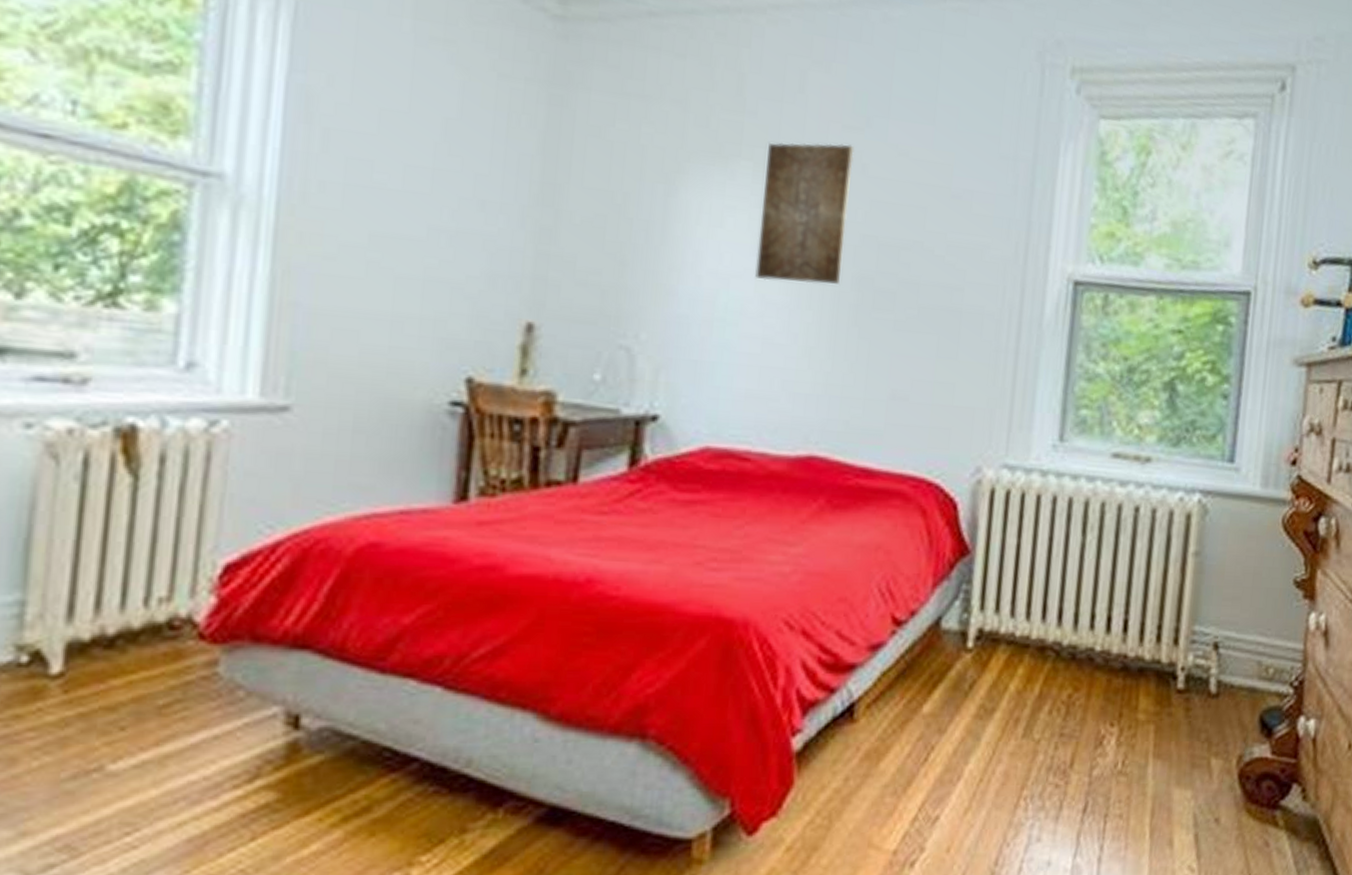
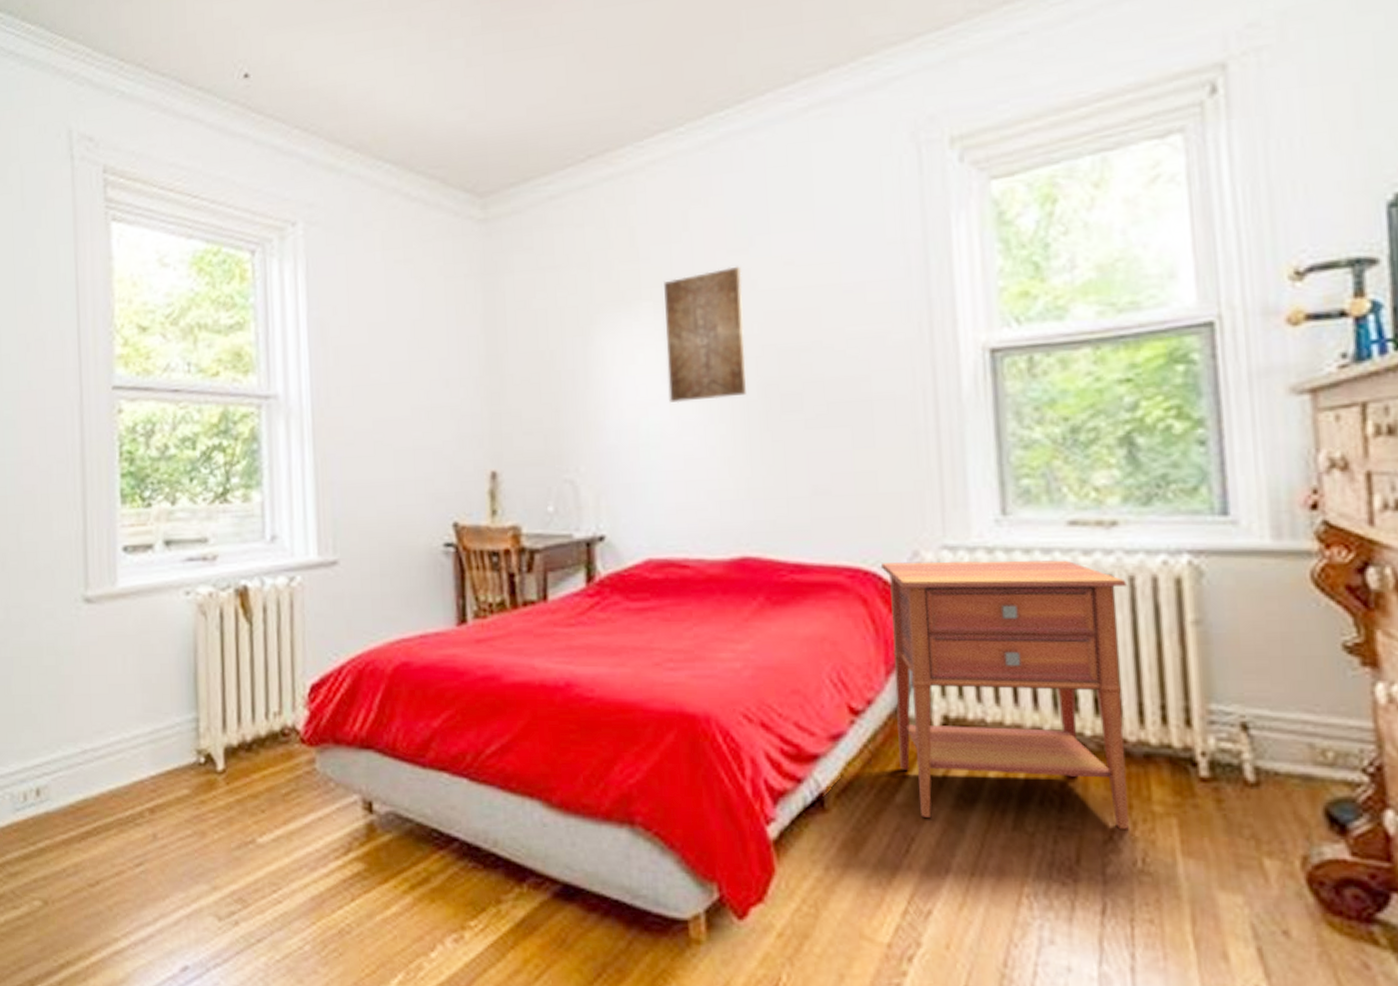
nightstand: none [932,476,1150,735] -> present [880,560,1129,829]

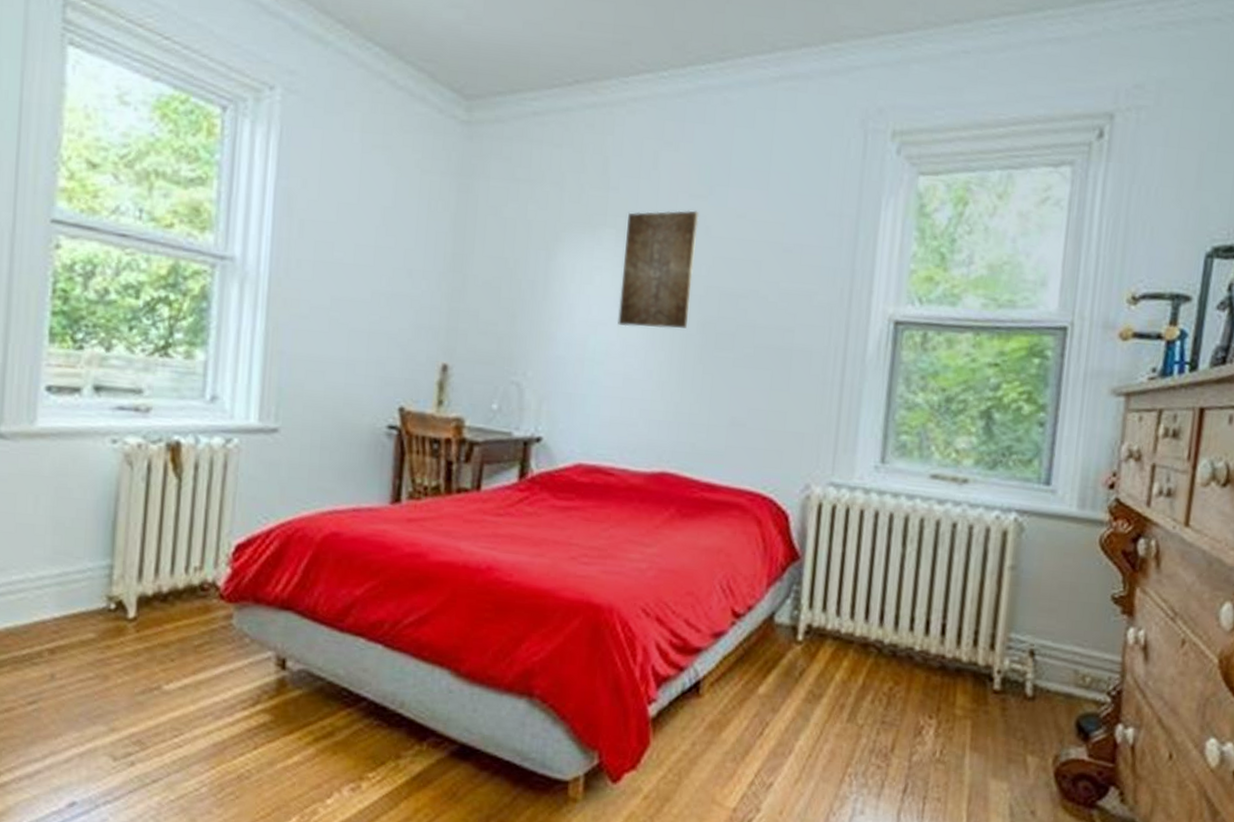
nightstand: present [880,560,1129,829] -> none [766,491,967,727]

